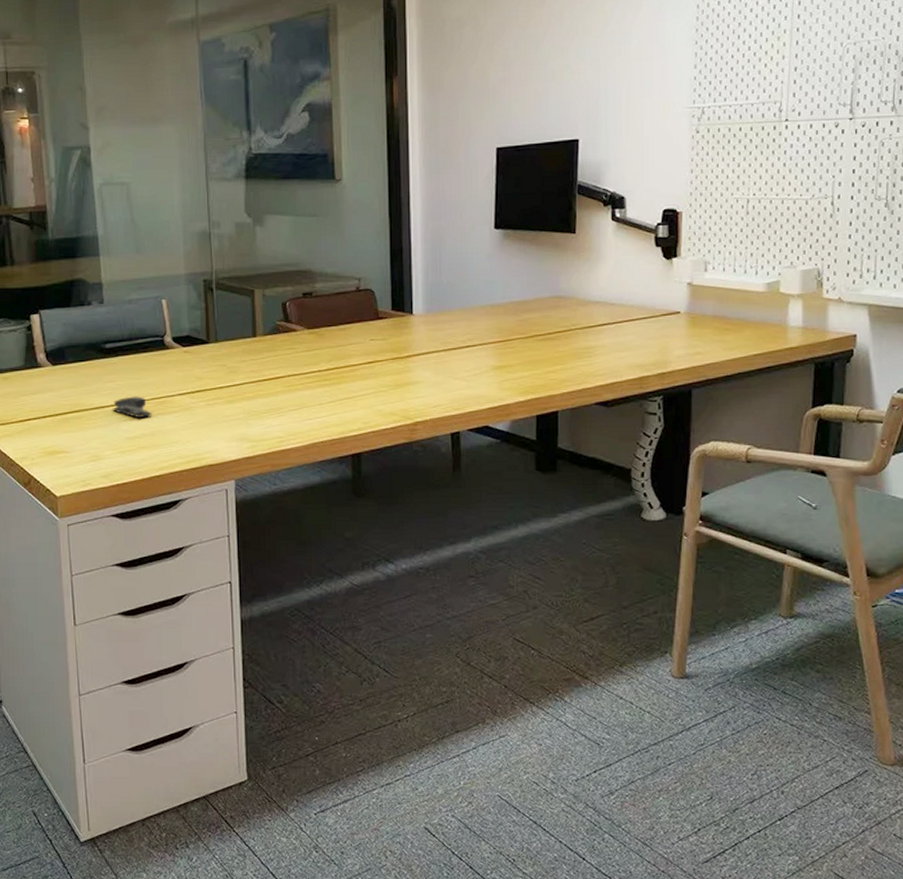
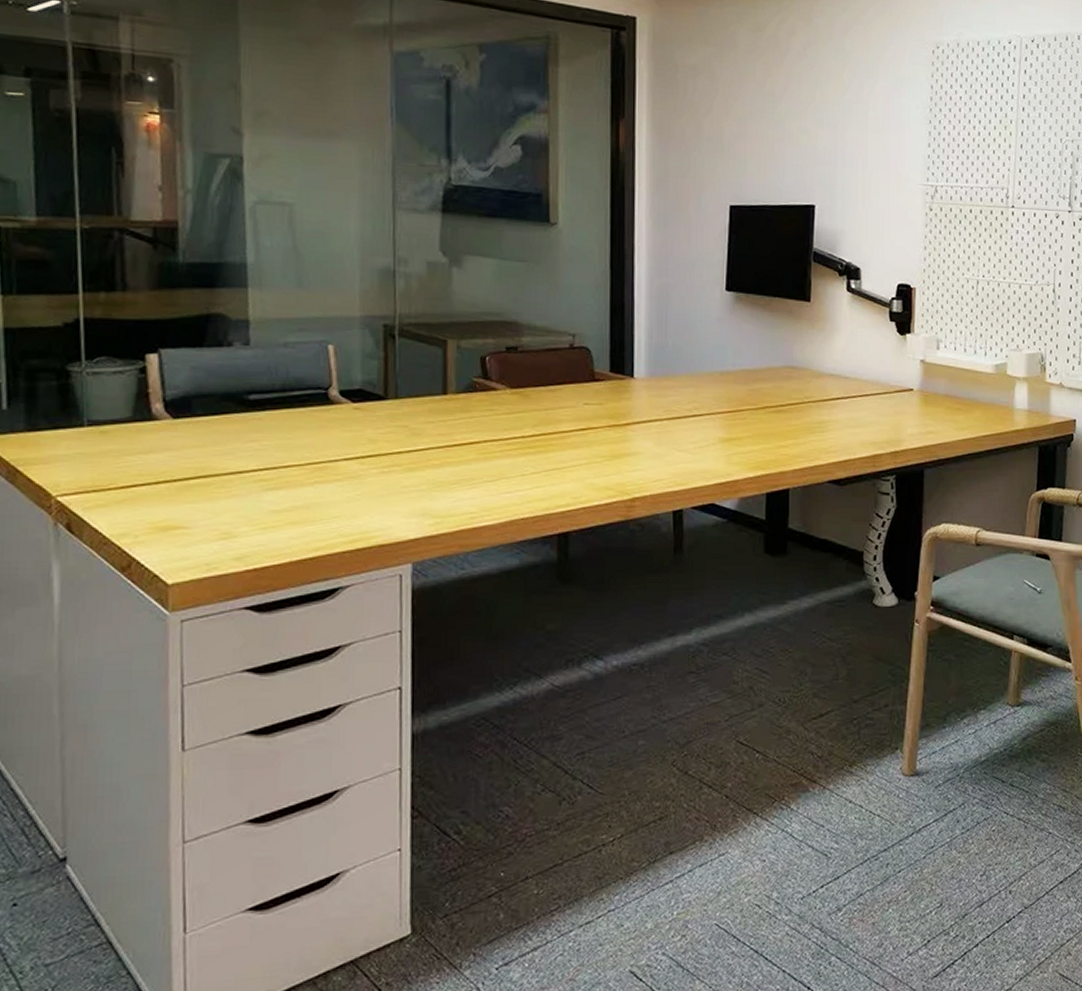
stapler: present [112,396,152,418] -> none [253,460,307,486]

